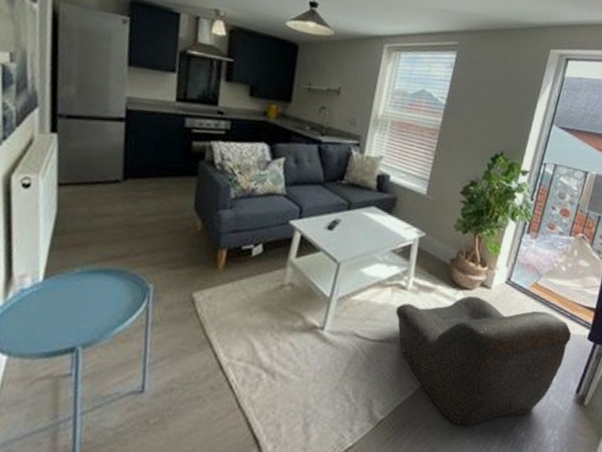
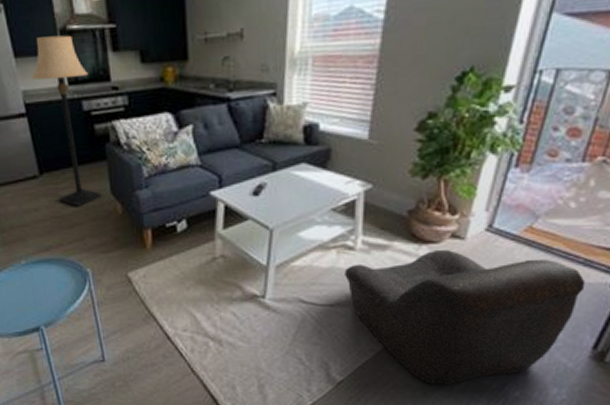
lamp: none [137,53,199,218] -> present [30,35,102,207]

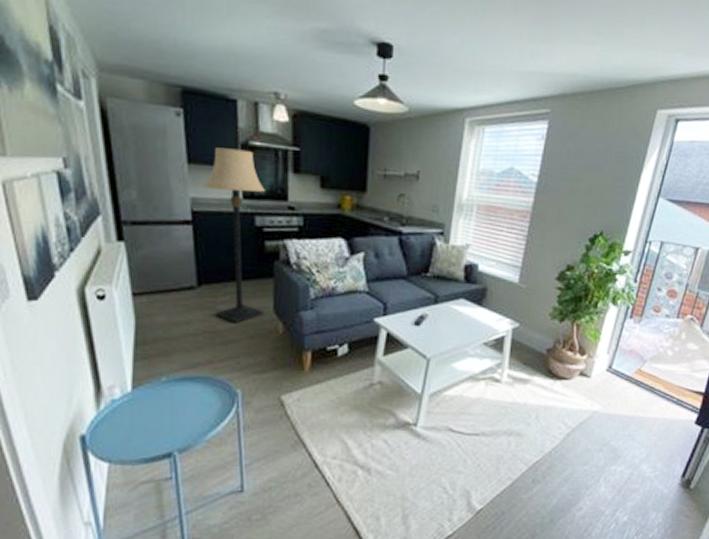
armchair: present [345,249,586,385] -> none [490,385,678,512]

